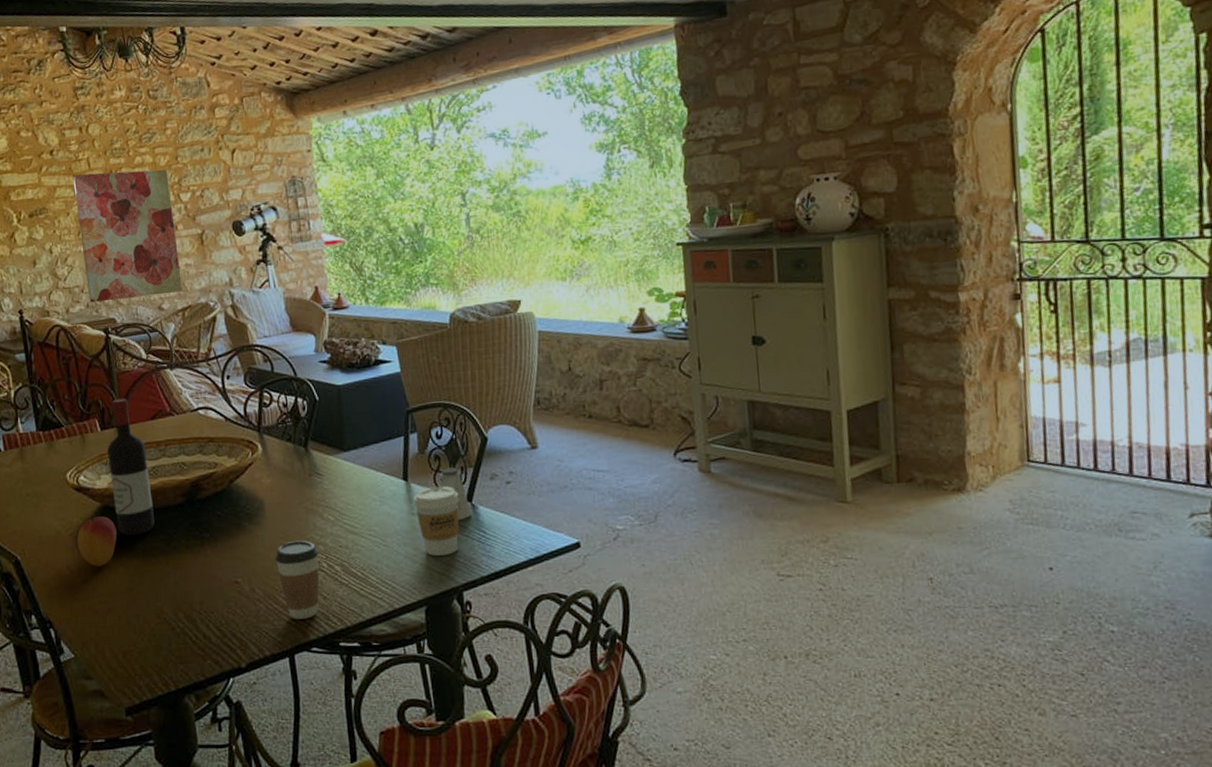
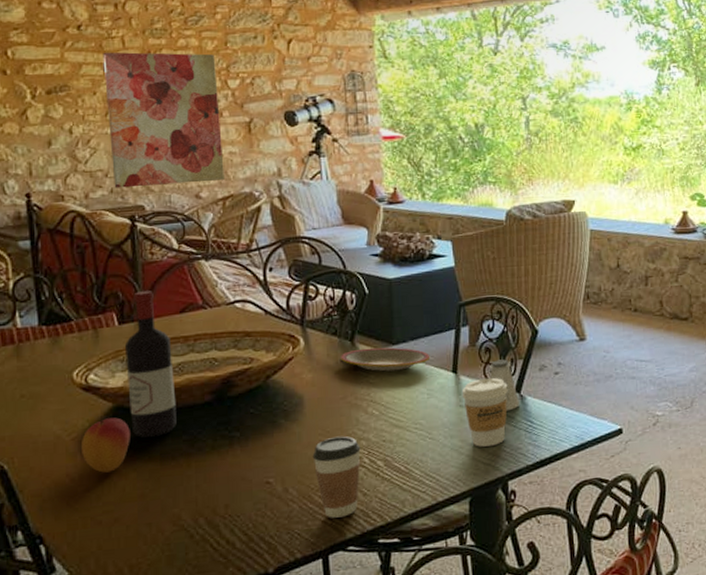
plate: none [296,454,381,478] -> present [341,347,431,372]

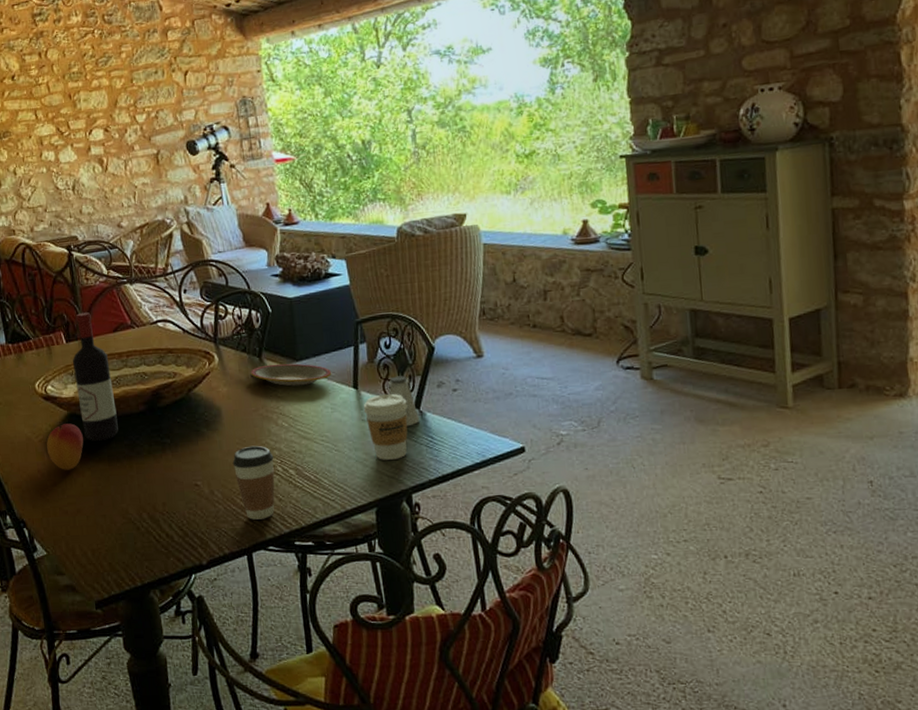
wall art: present [103,52,224,188] -> none [33,92,140,222]

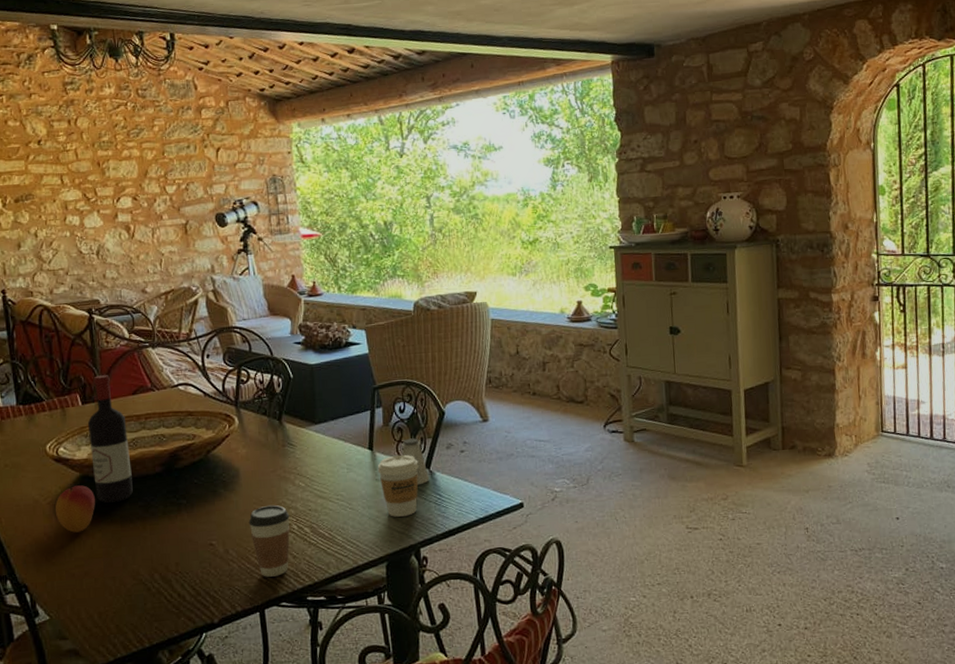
plate: present [251,363,332,386] -> none [270,426,349,448]

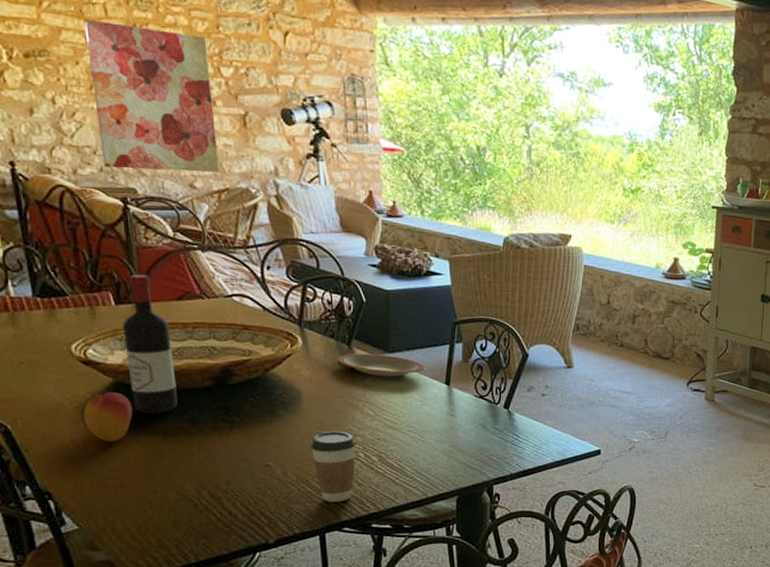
wall art: none [60,163,166,285] -> present [84,18,219,172]
plate: none [270,426,349,448] -> present [338,353,425,377]
coffee cup: present [377,454,419,517] -> none [453,392,497,453]
saltshaker: present [401,438,430,485] -> none [480,377,508,424]

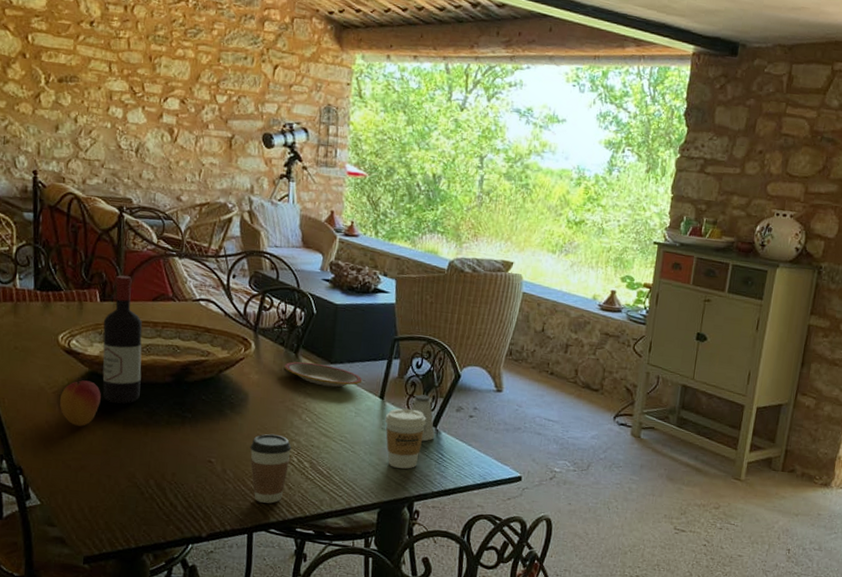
wall art: present [84,18,219,172] -> none [108,50,208,188]
coffee cup: none [453,392,497,453] -> present [385,408,427,469]
saltshaker: none [480,377,508,424] -> present [411,394,435,442]

